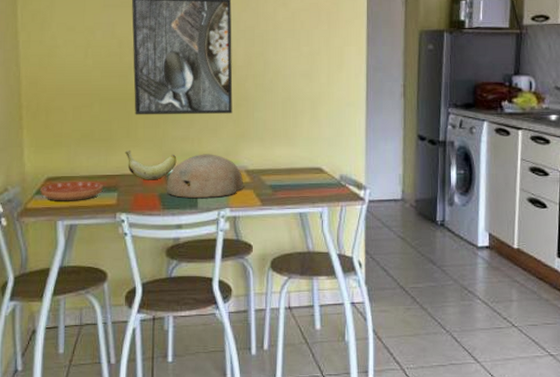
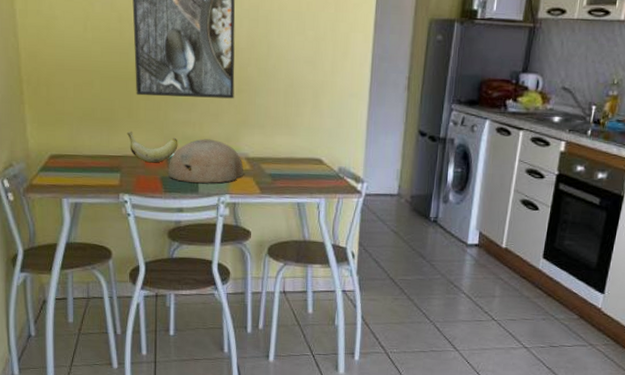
saucer: present [40,182,103,201] -> none [44,160,106,180]

